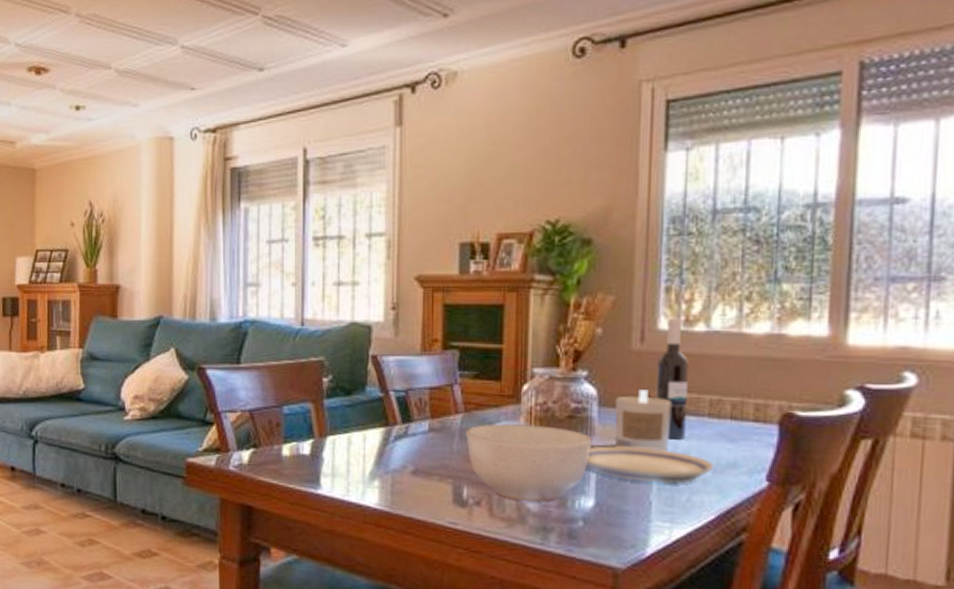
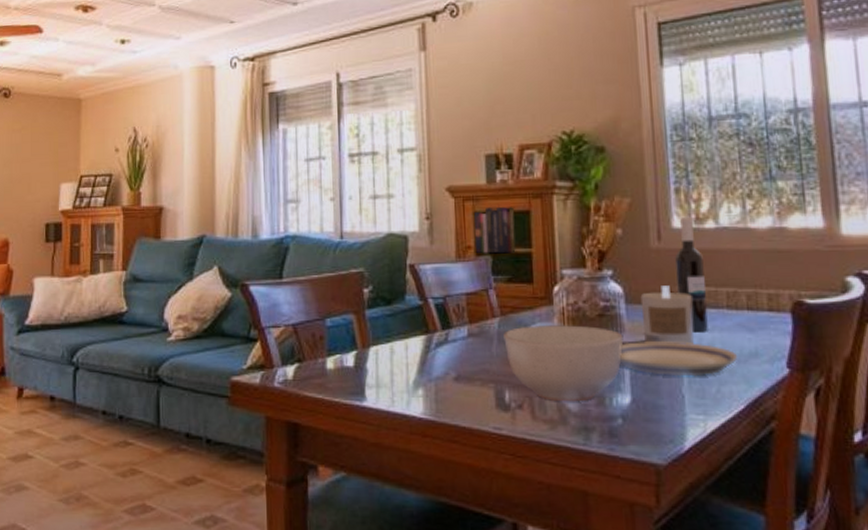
books: none [442,300,486,349] -> present [474,207,516,254]

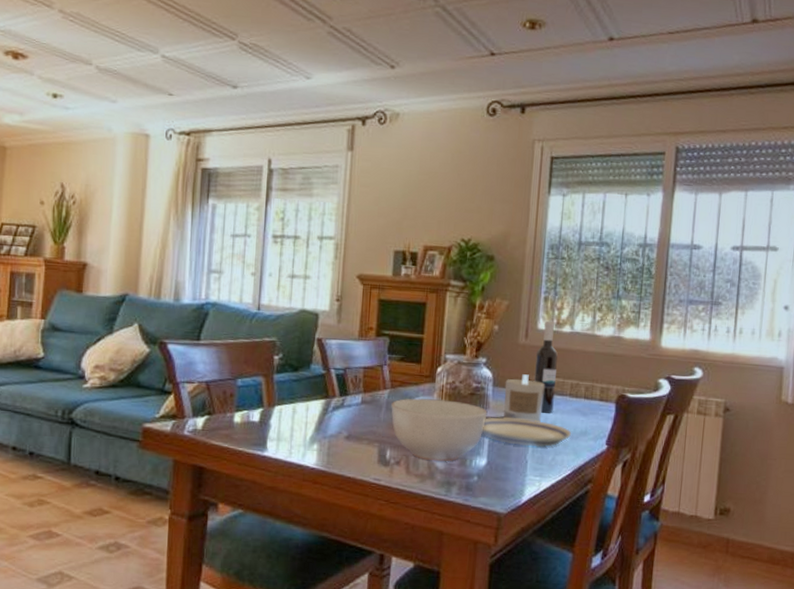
books: present [474,207,516,254] -> none [376,297,413,337]

